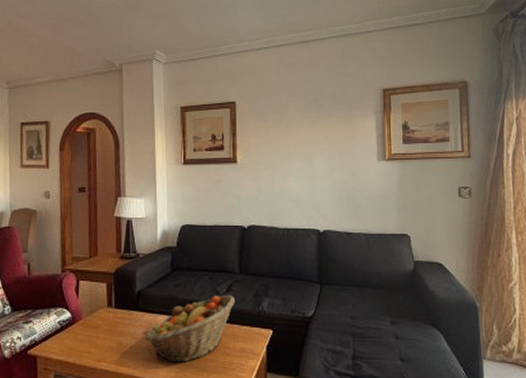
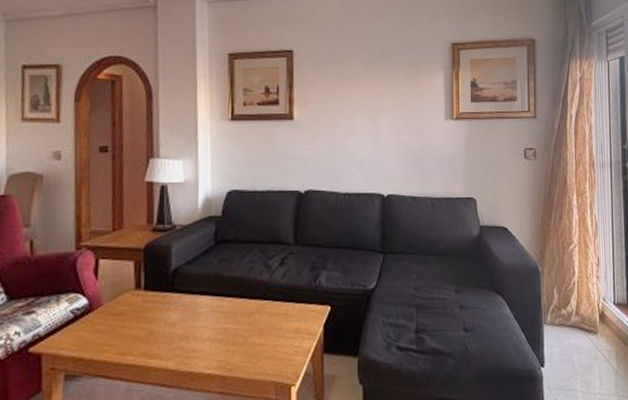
fruit basket: present [144,294,235,363] -> none [181,269,289,350]

